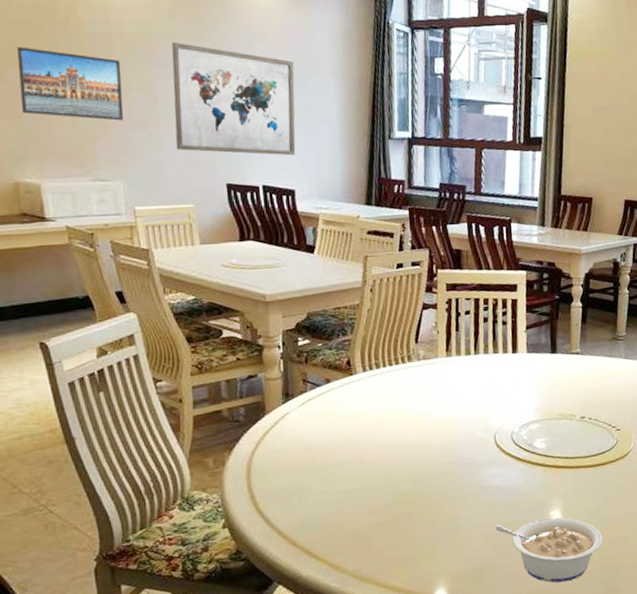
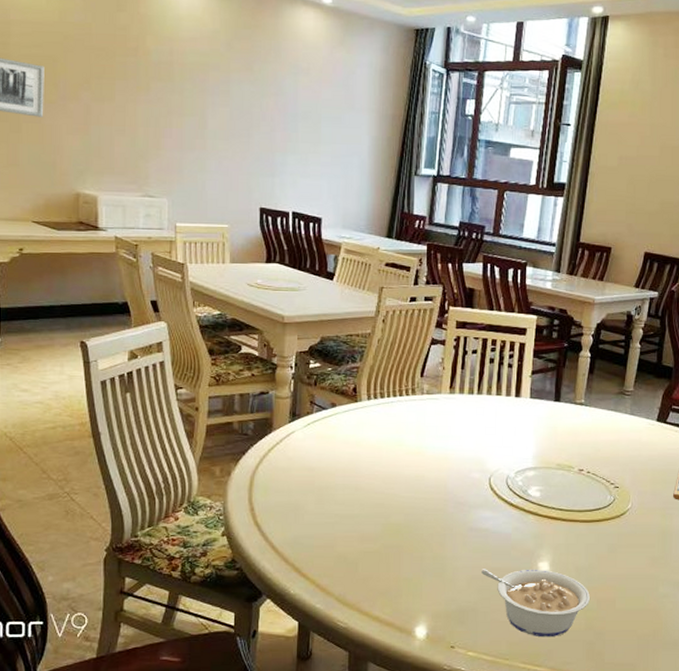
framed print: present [16,46,124,121] -> none [90,70,178,143]
wall art: present [172,41,296,156] -> none [218,72,333,186]

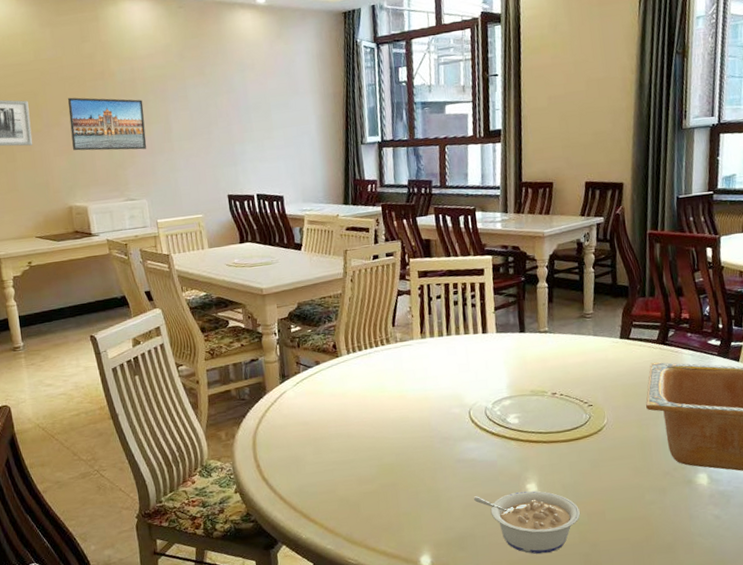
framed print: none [90,70,178,143] -> present [67,97,147,151]

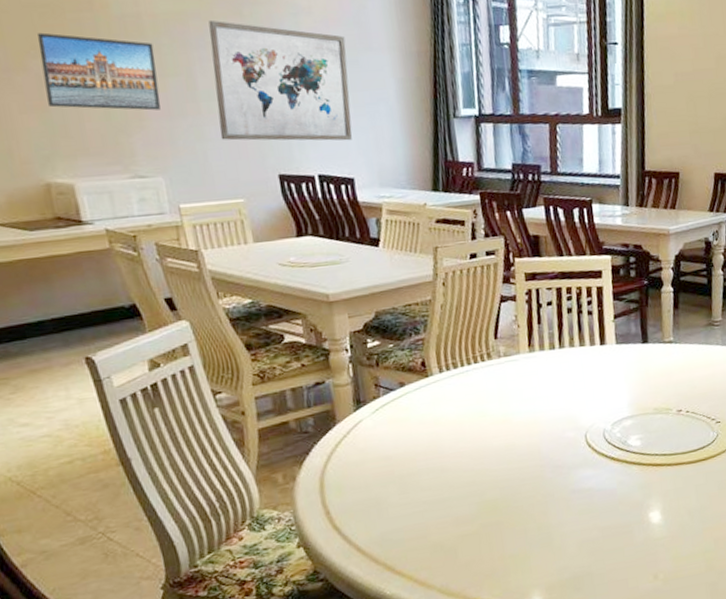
wall art: none [181,79,283,170] -> present [208,19,353,141]
legume: present [474,491,581,554] -> none [591,519,707,589]

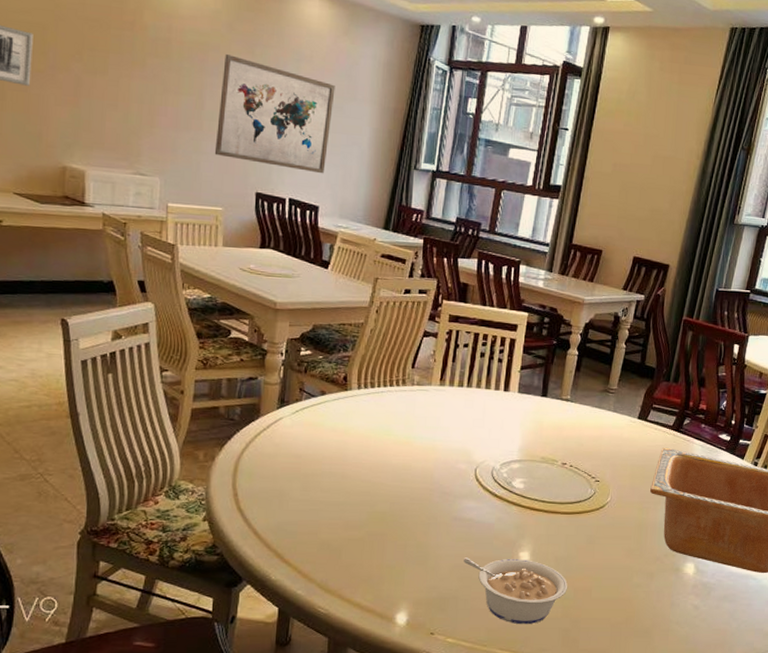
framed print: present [37,32,161,111] -> none [80,41,176,121]
legume: none [591,519,707,589] -> present [464,557,568,625]

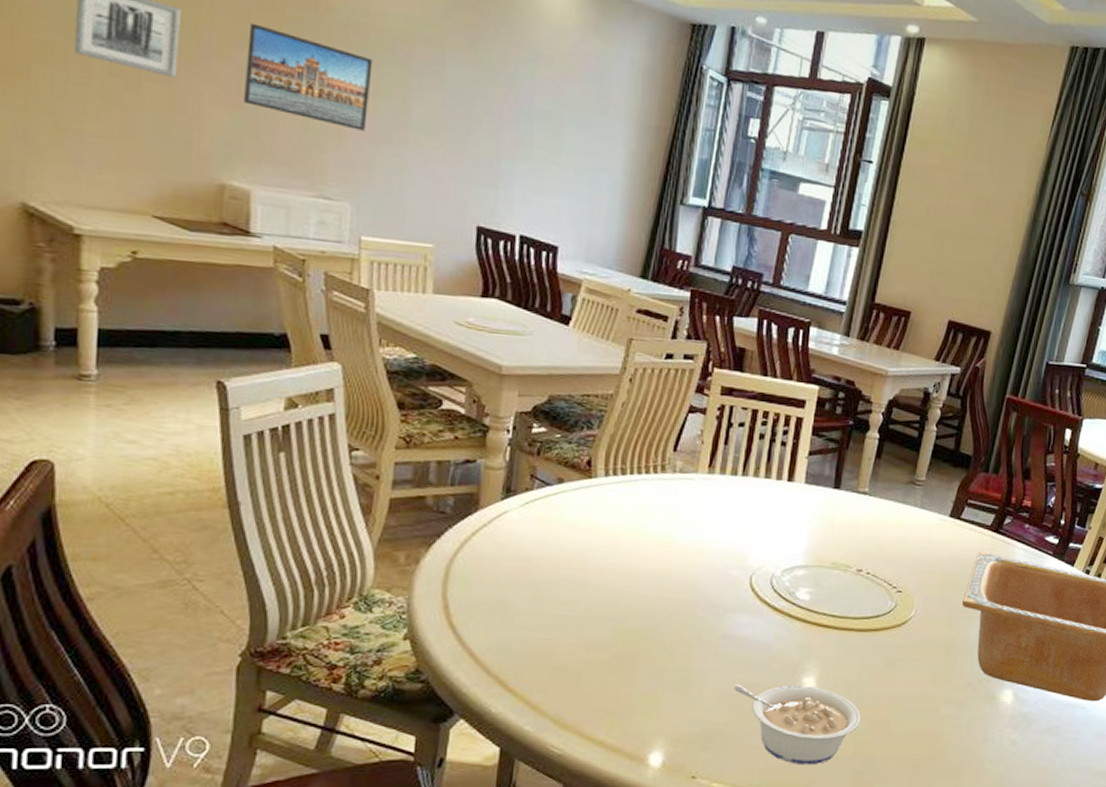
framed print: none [80,41,176,121] -> present [244,23,373,131]
wall art: present [214,53,335,174] -> none [423,47,582,206]

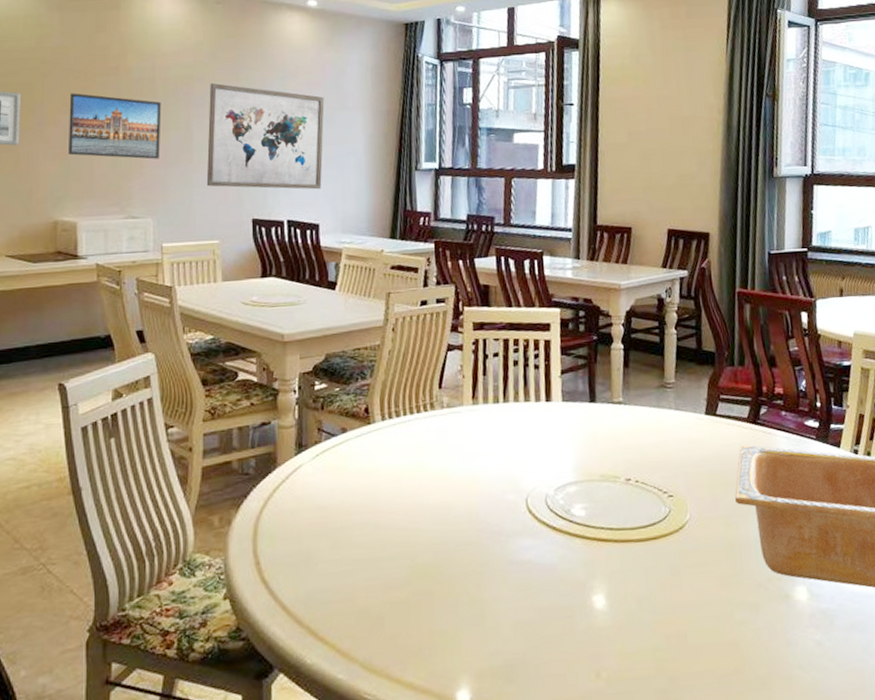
wall art: none [423,47,582,206] -> present [206,82,325,190]
legume: present [734,684,862,765] -> none [527,604,658,690]

